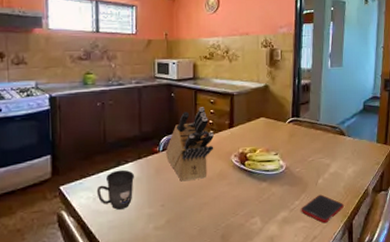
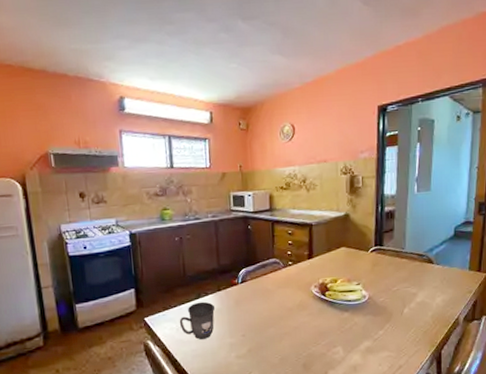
knife block: present [166,107,214,182] -> none [245,238,293,312]
cell phone: present [301,194,344,224] -> none [385,324,432,353]

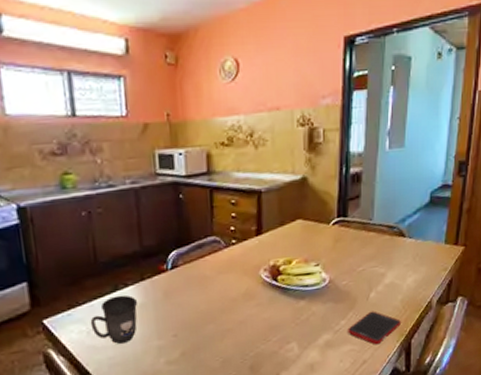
cell phone: none [385,324,432,353] -> present [348,311,401,345]

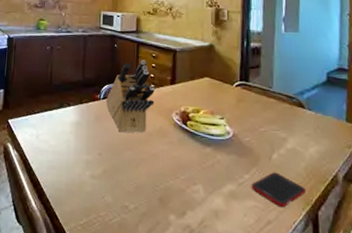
mug: present [90,295,138,344] -> none [39,111,76,151]
knife block: none [176,210,238,305] -> present [106,60,155,133]

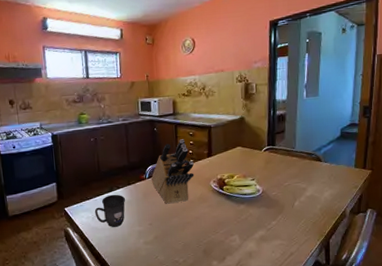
mug: none [39,111,76,151] -> present [94,194,126,227]
cell phone: present [251,172,306,208] -> none [278,216,320,242]

